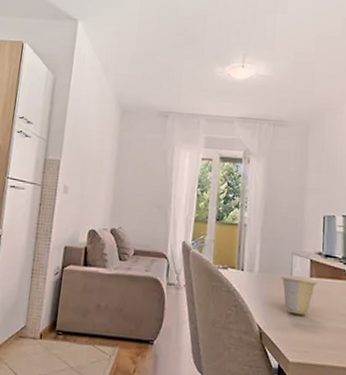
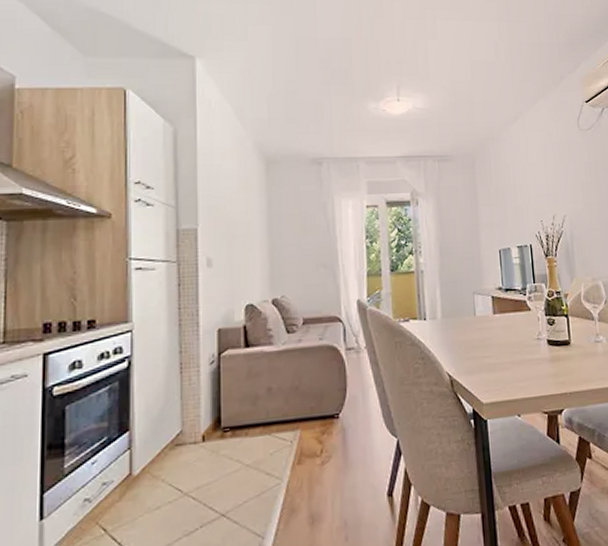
cup: present [281,276,317,315] -> none [465,317,501,355]

